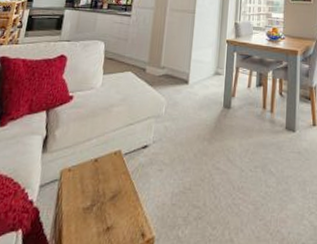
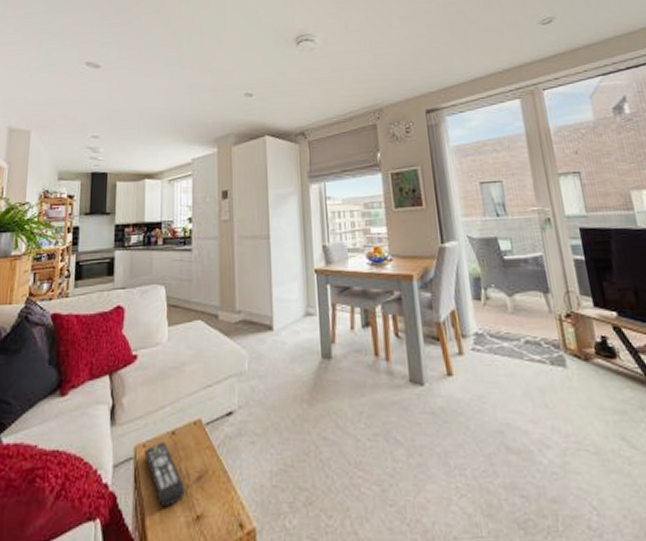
remote control: none [68,167,101,221] -> present [144,441,186,508]

